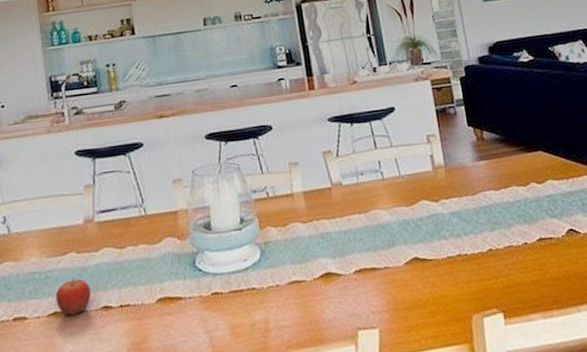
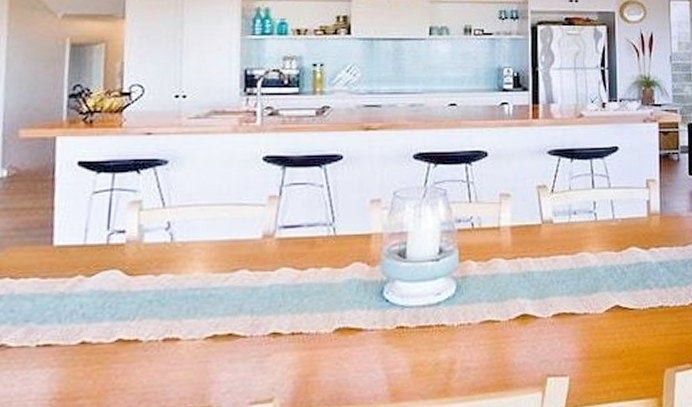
fruit: present [55,276,91,316] -> none [217,296,260,340]

